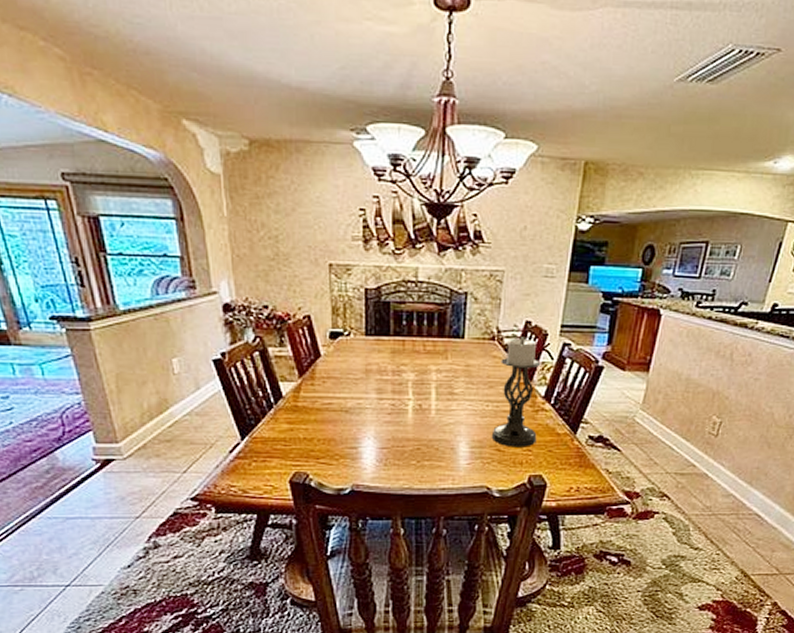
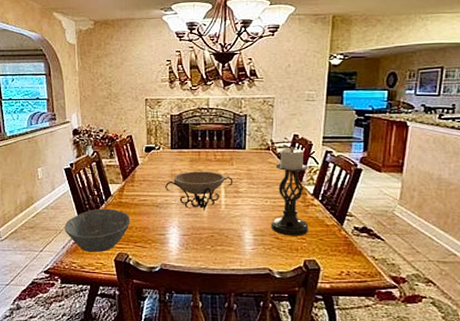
bowl: none [217,414,310,473] -> present [65,208,130,253]
decorative bowl: none [358,366,447,418] -> present [165,171,233,211]

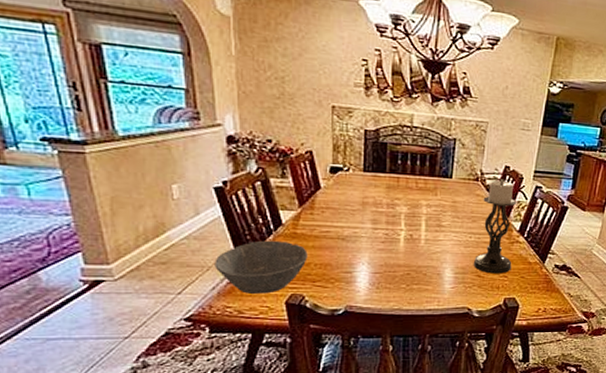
decorative bowl: present [165,171,233,211] -> none [354,199,436,246]

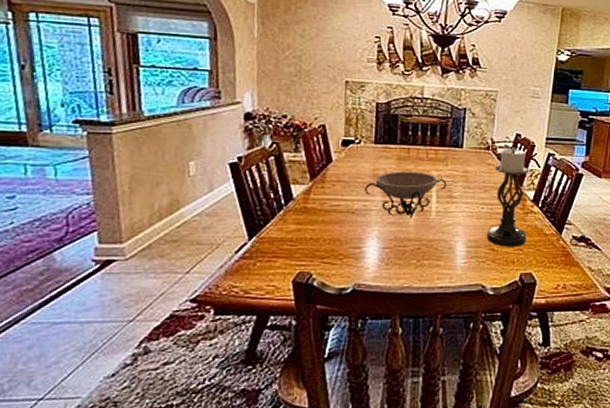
bowl: present [215,240,308,295] -> none [224,215,317,273]
decorative bowl: none [354,199,436,246] -> present [365,171,447,219]

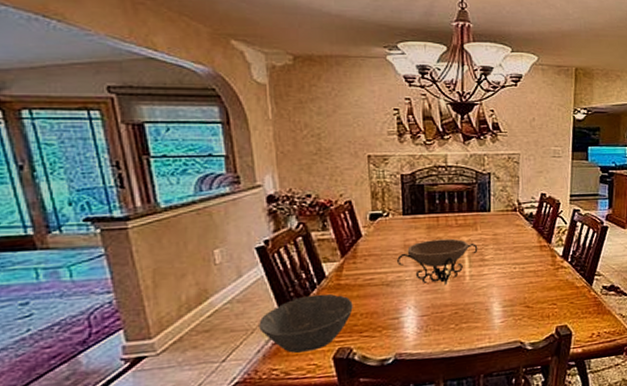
bowl: none [224,215,317,273] -> present [259,293,353,353]
candle holder: present [486,147,530,247] -> none [520,206,560,303]

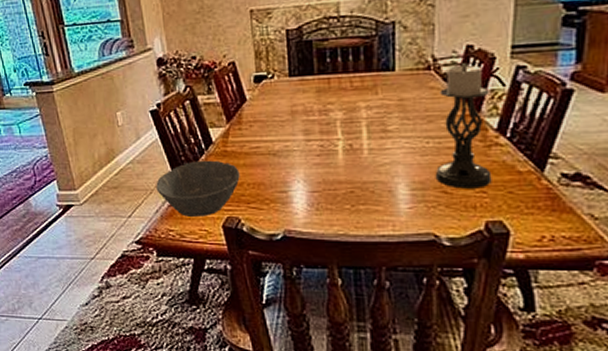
decorative bowl: present [397,238,478,286] -> none [284,104,379,159]
candle holder: none [520,206,560,303] -> present [435,63,492,189]

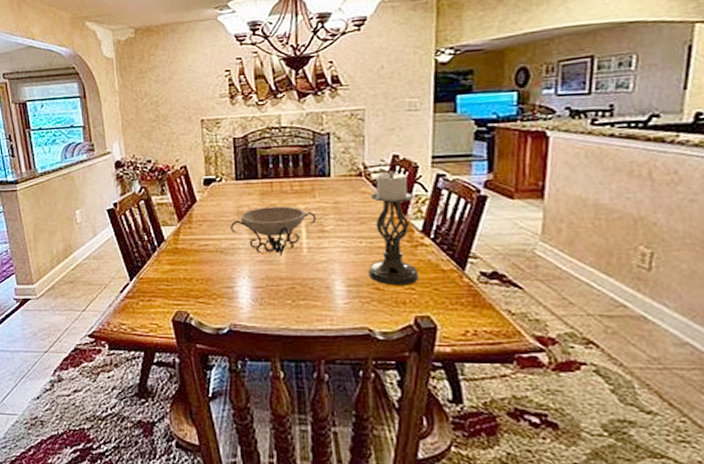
bowl: present [156,160,240,218] -> none [110,256,189,312]
decorative bowl: none [284,104,379,159] -> present [231,206,317,257]

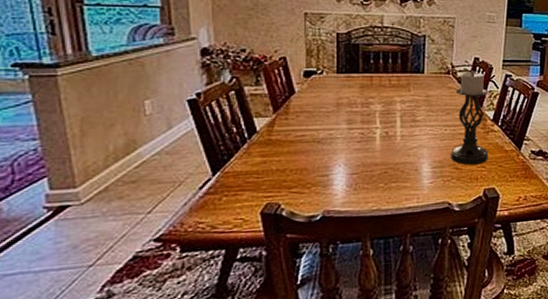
decorative bowl: present [231,206,317,257] -> none [329,98,410,145]

